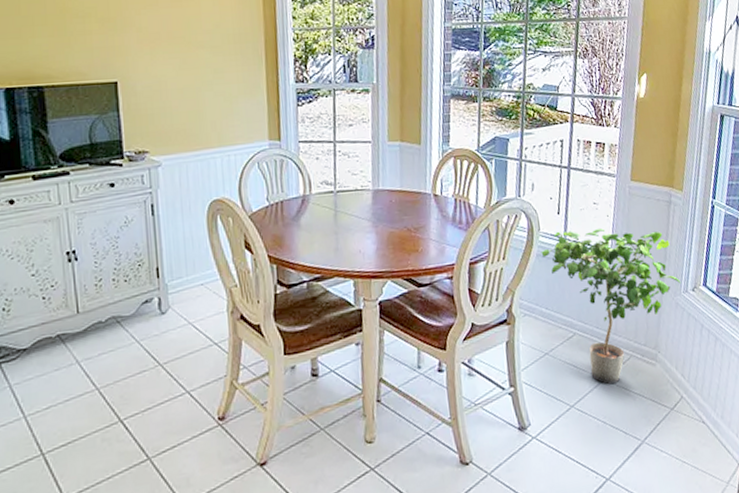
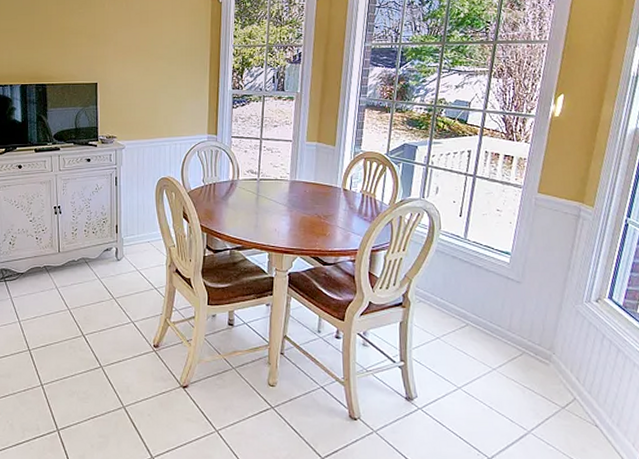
potted plant: present [541,228,681,384] -> none [440,232,584,375]

